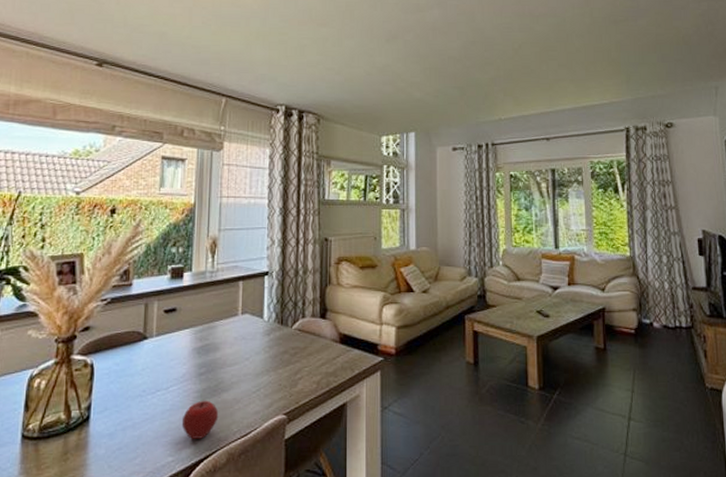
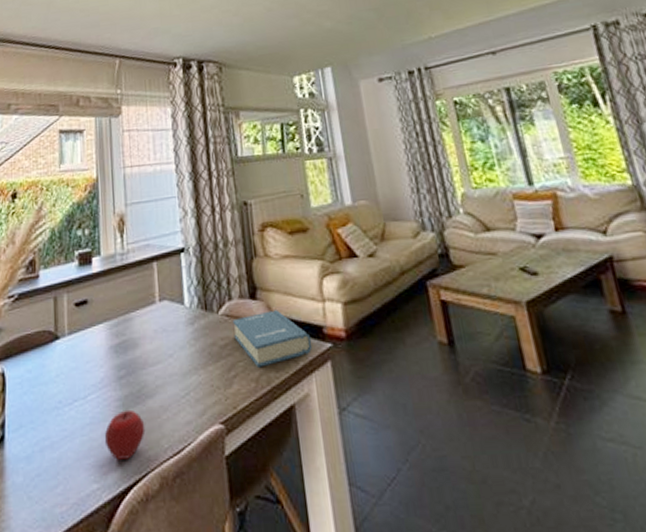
hardback book: none [303,329,367,373] -> present [232,310,313,368]

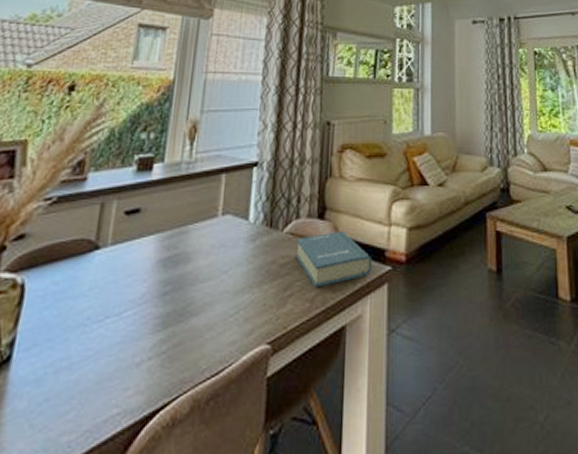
apple: present [104,409,146,460] -> none [134,328,185,382]

